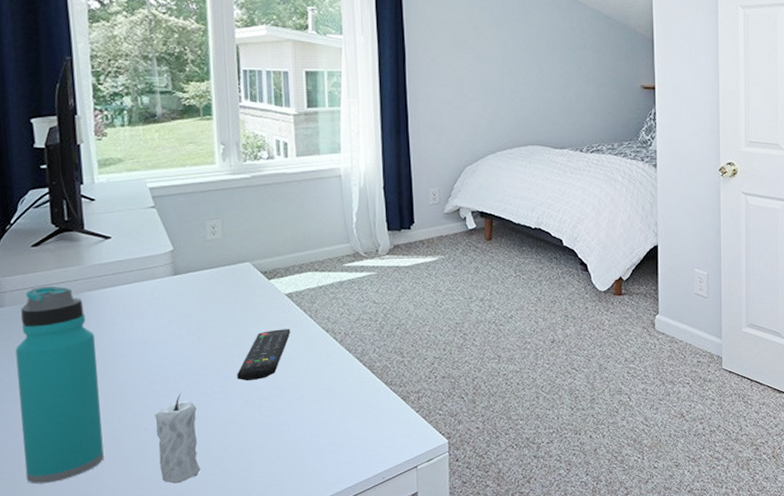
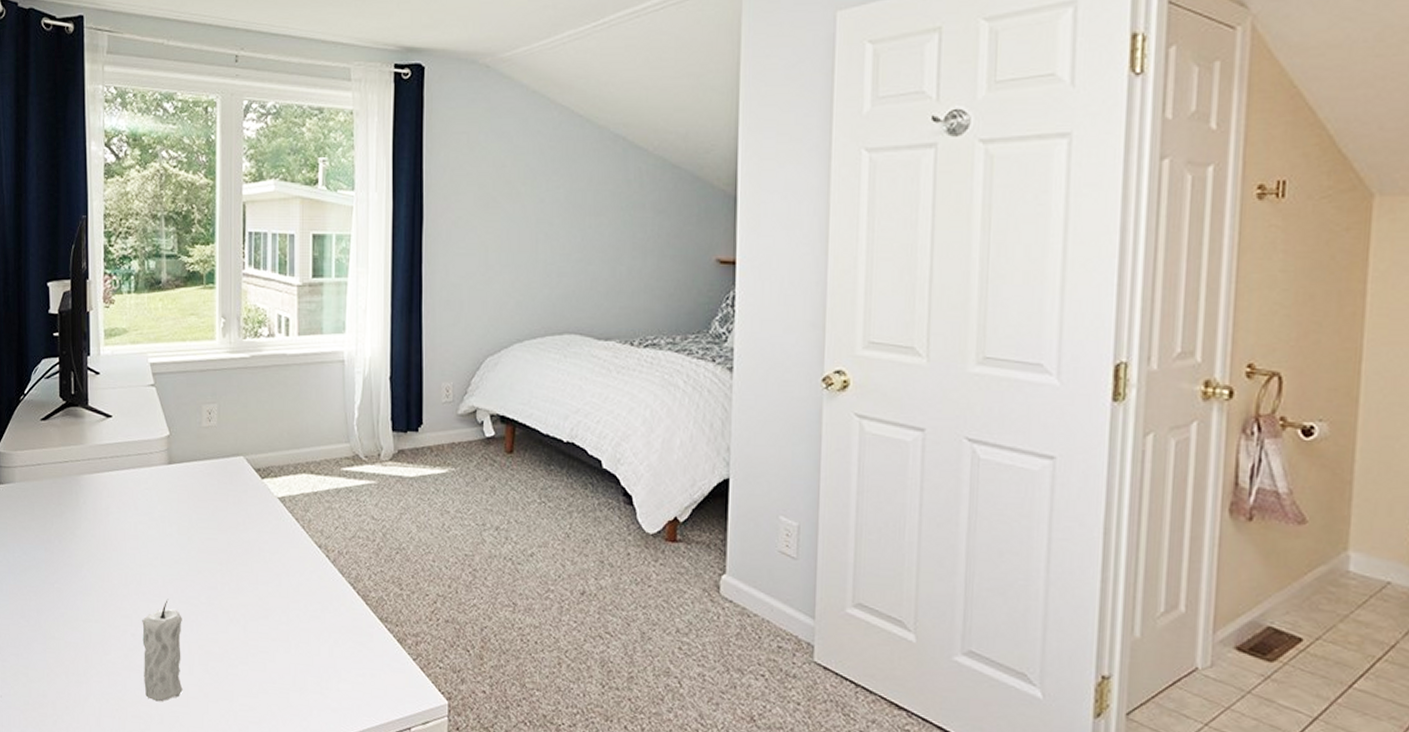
water bottle: present [15,286,104,484] -> none [21,464,93,680]
remote control: present [237,329,291,381] -> none [224,538,281,596]

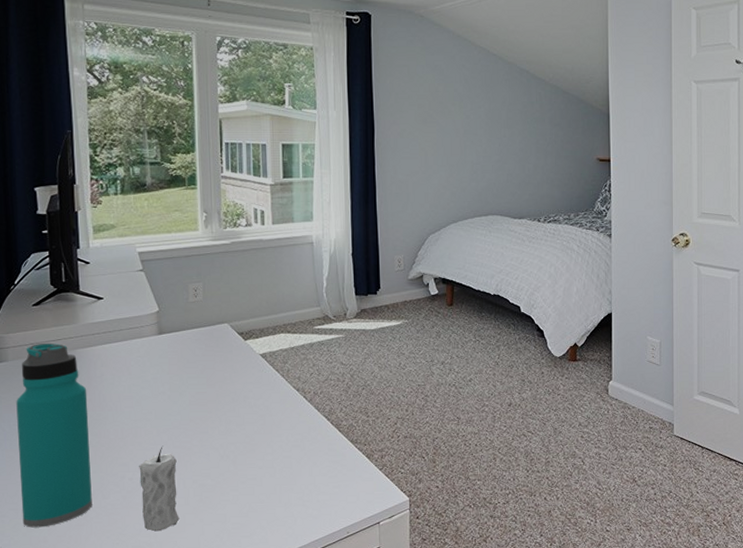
water bottle: none [21,464,93,680] -> present [16,342,92,528]

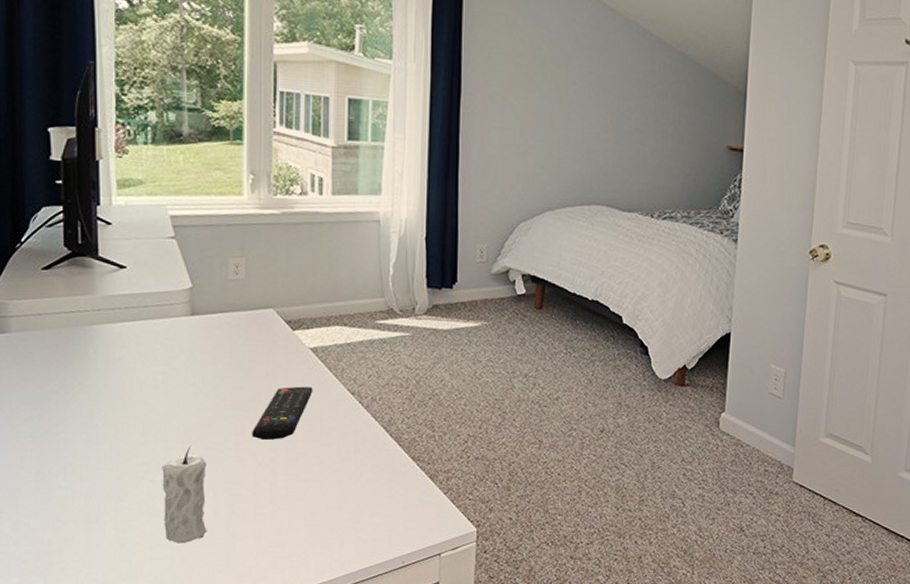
water bottle: present [16,342,92,528] -> none [19,314,106,528]
remote control: none [214,387,264,436] -> present [252,386,313,441]

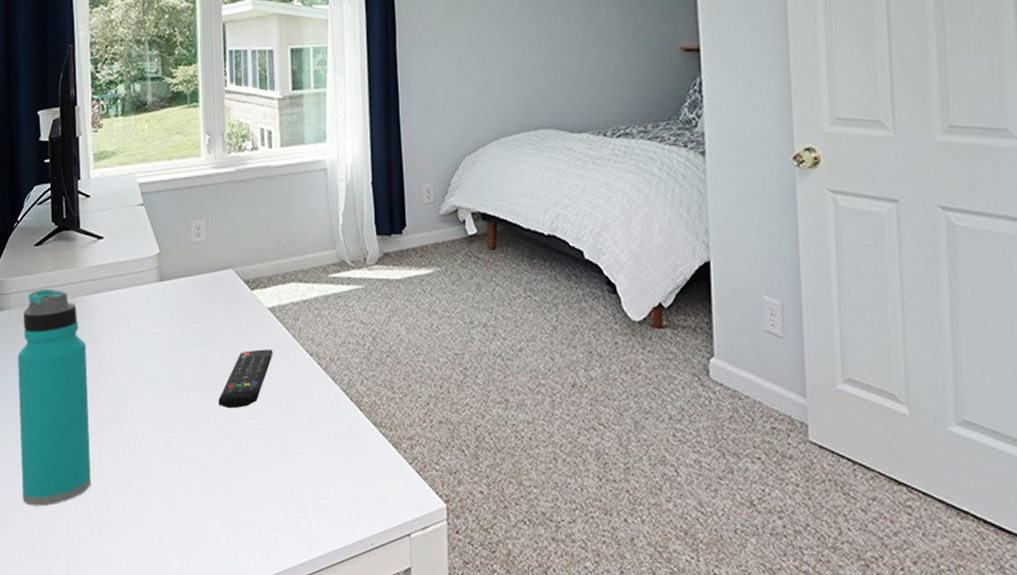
water bottle: none [19,314,106,528] -> present [17,288,91,507]
candle: present [162,445,207,544] -> none [139,416,181,523]

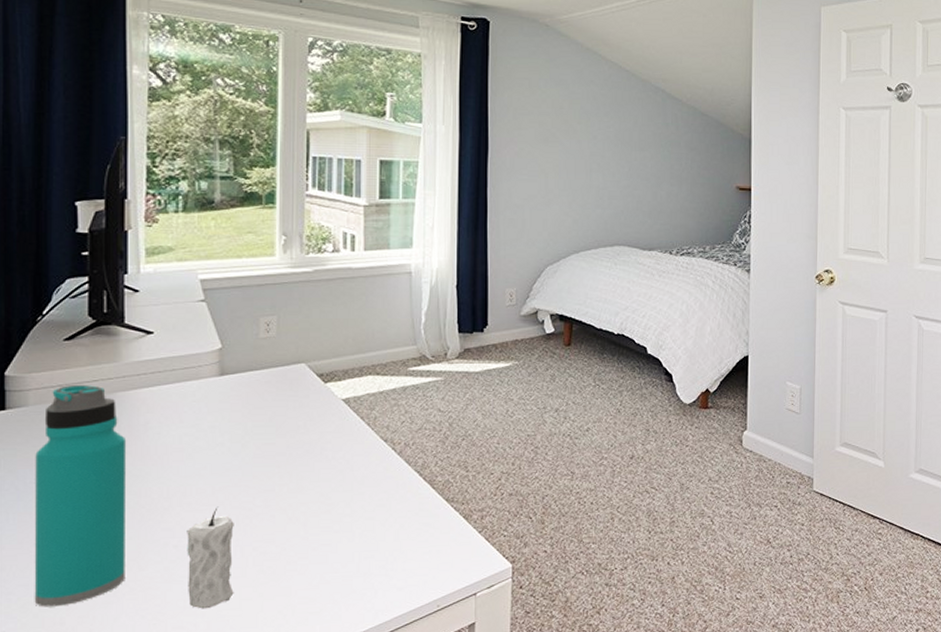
candle: none [139,416,181,523] -> present [187,506,234,609]
remote control: present [218,349,273,409] -> none [282,437,345,495]

